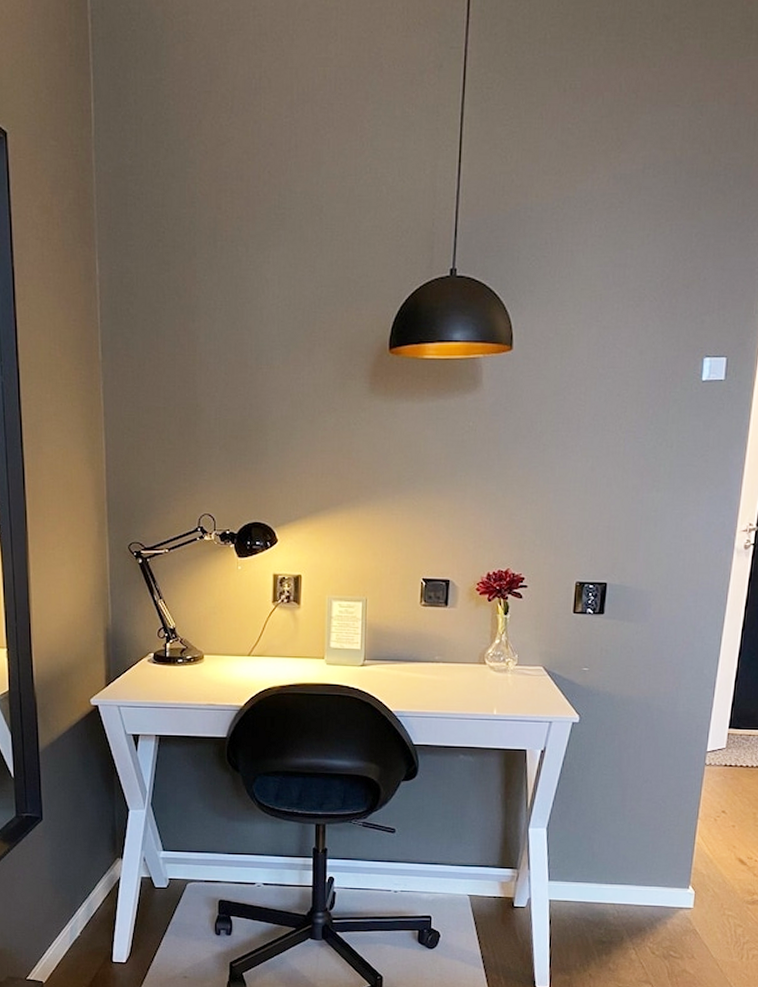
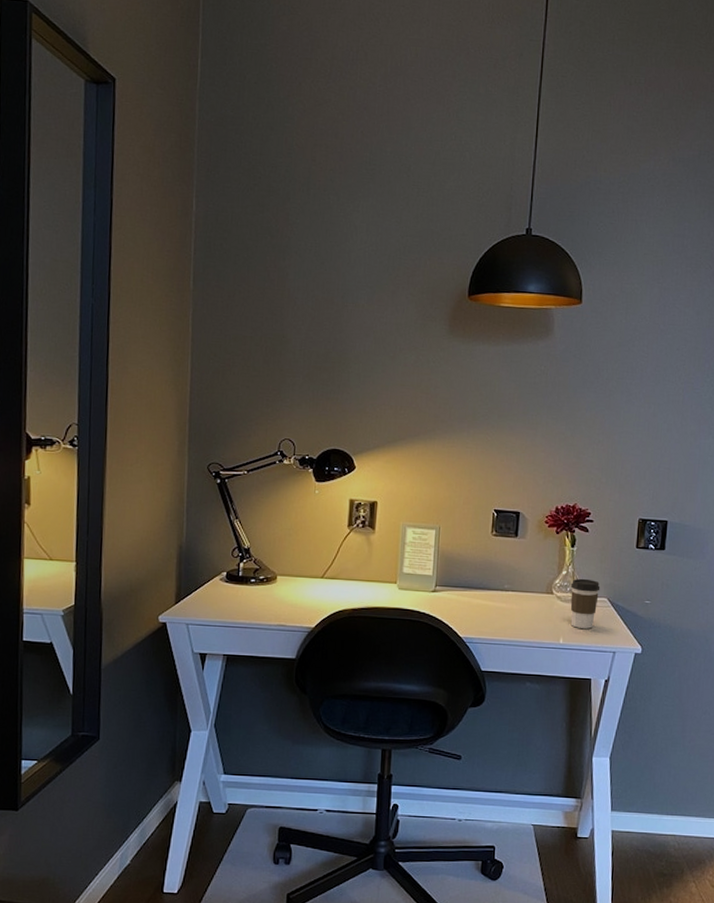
coffee cup: none [504,647,536,699] -> present [570,578,601,629]

